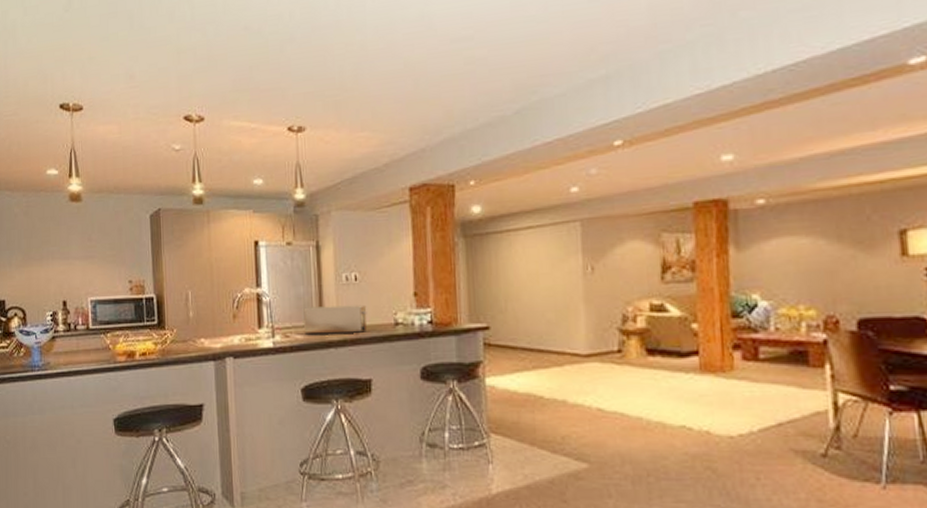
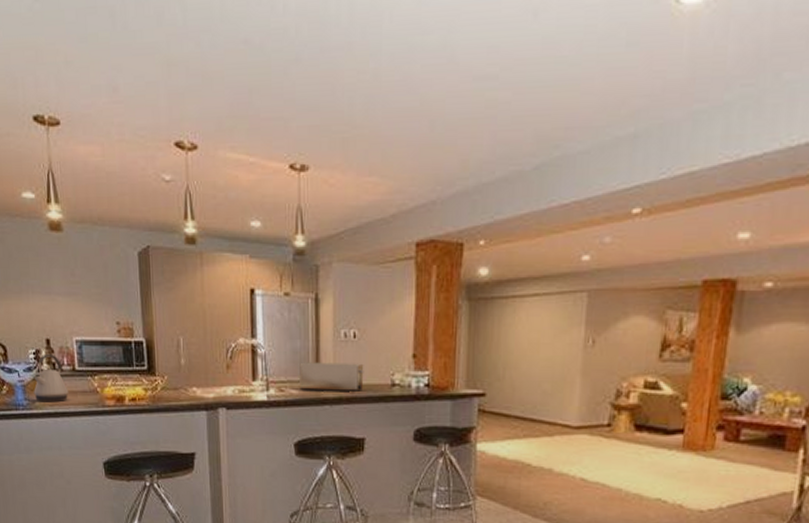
kettle: none [49,314,82,362] -> present [34,353,69,403]

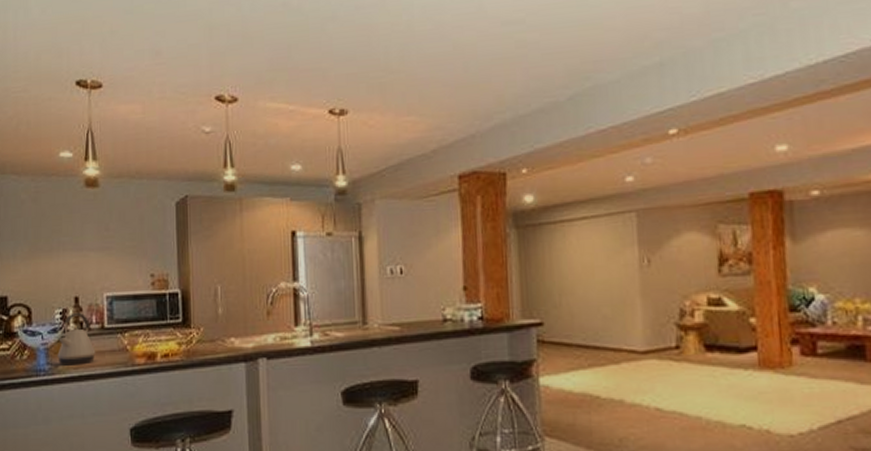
toaster: present [299,362,364,393] -> none [344,299,414,334]

